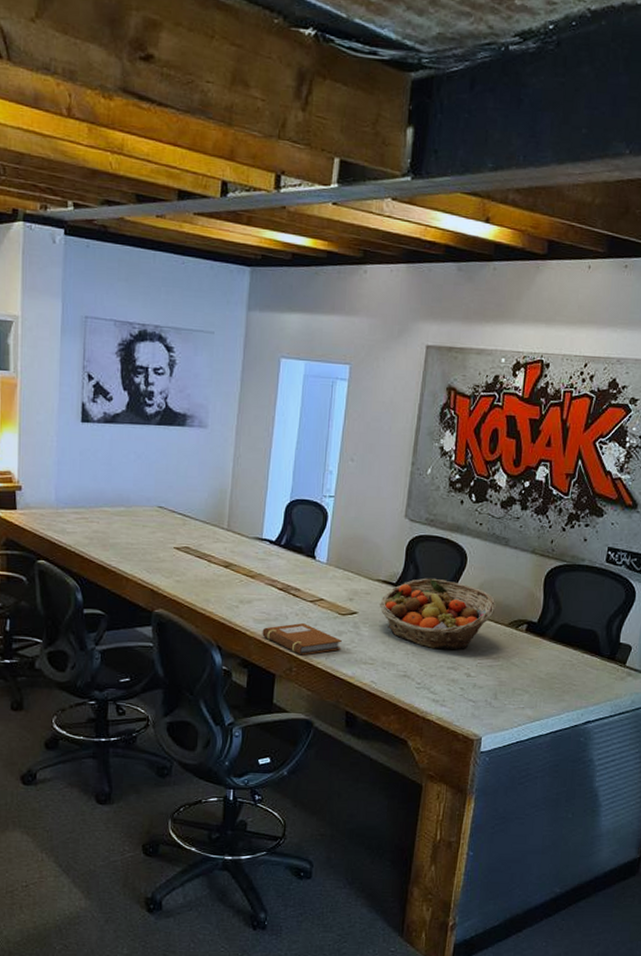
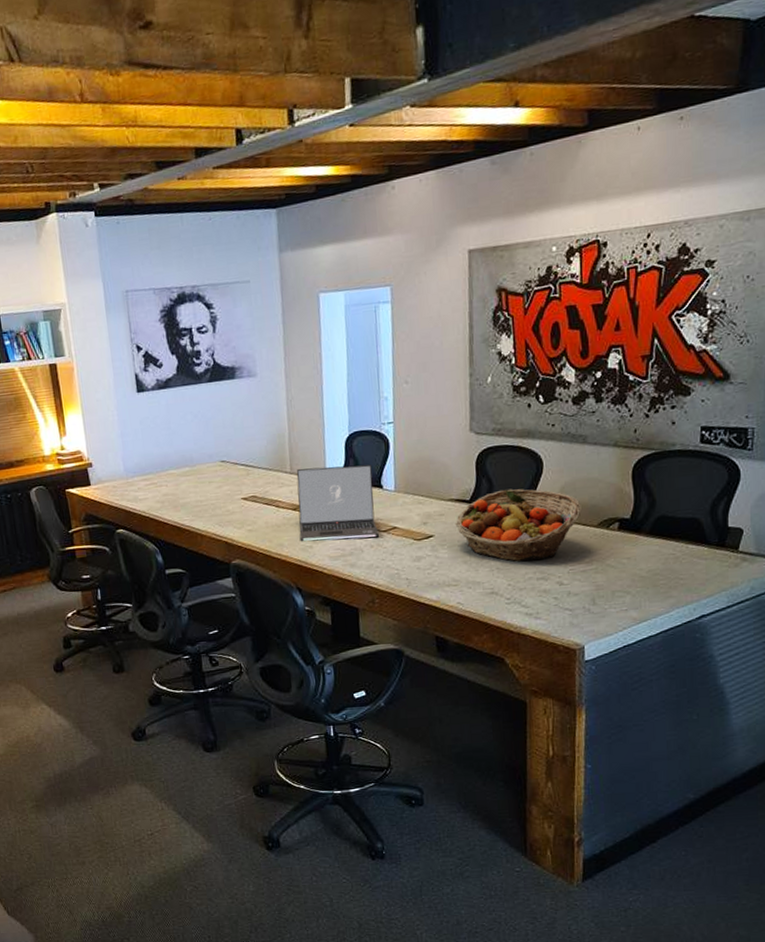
laptop: none [227,526,308,607] -> present [296,464,380,542]
notebook: present [262,623,342,656] -> none [339,554,422,586]

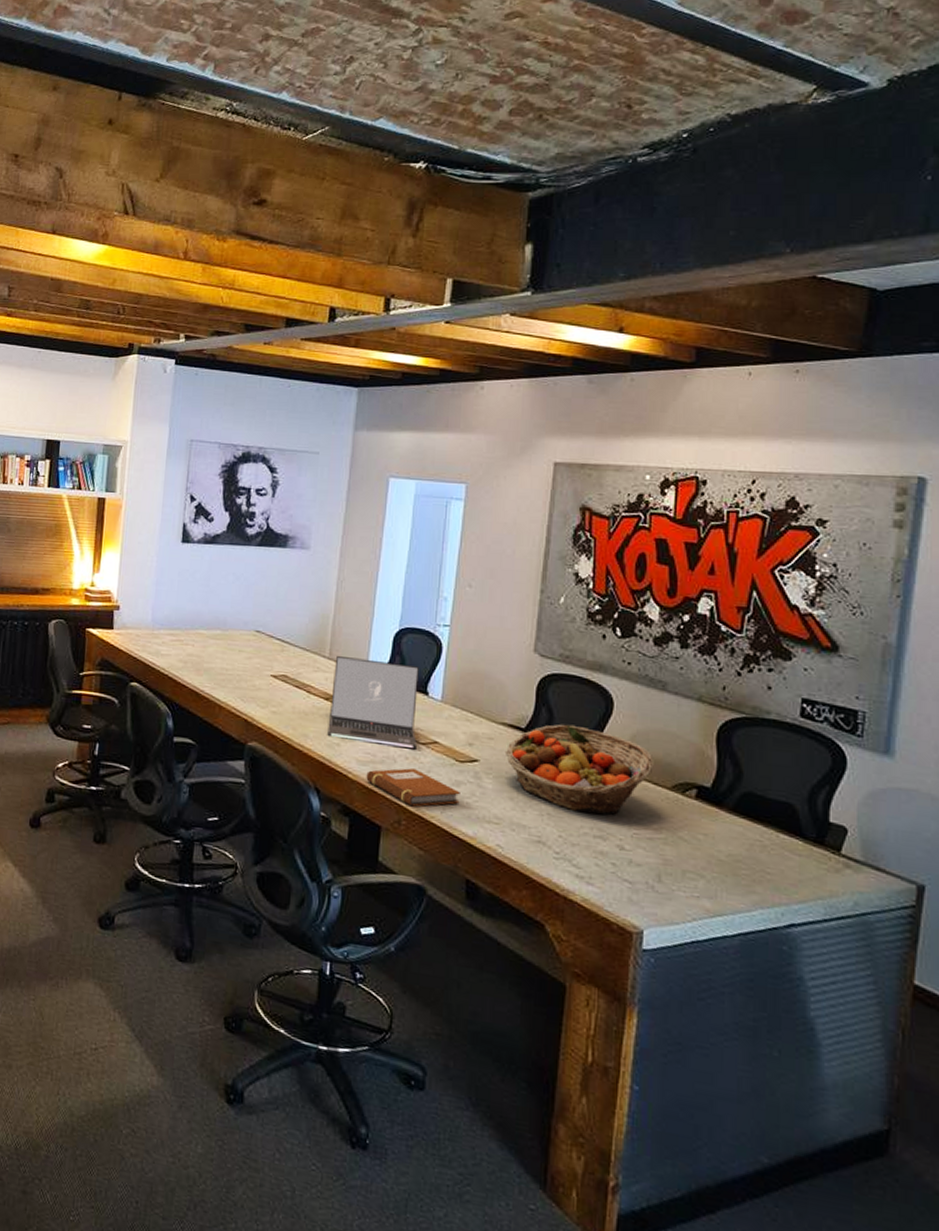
notebook: none [339,554,422,586] -> present [366,768,460,807]

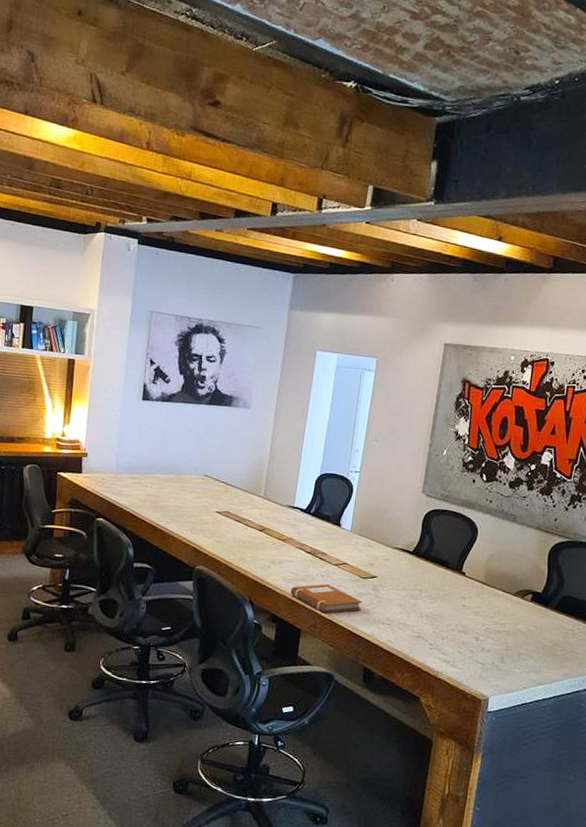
laptop: present [327,655,419,750] -> none [261,495,335,569]
fruit basket: present [504,724,654,816] -> none [397,548,504,616]

